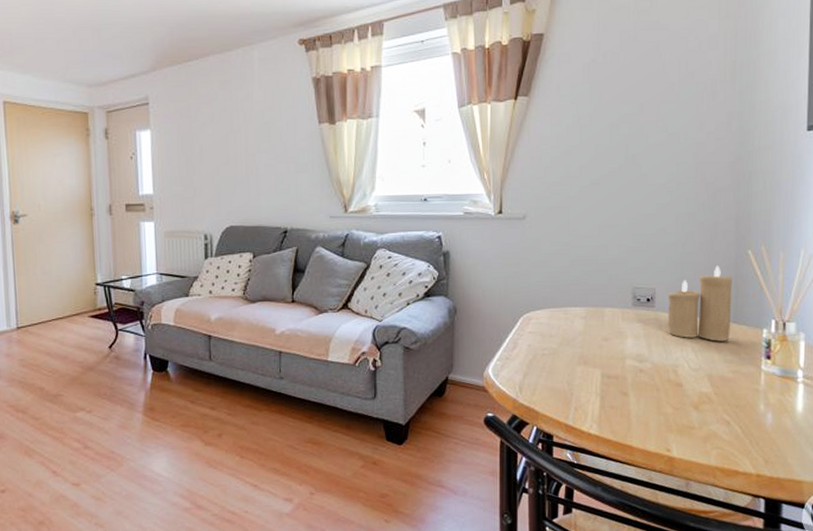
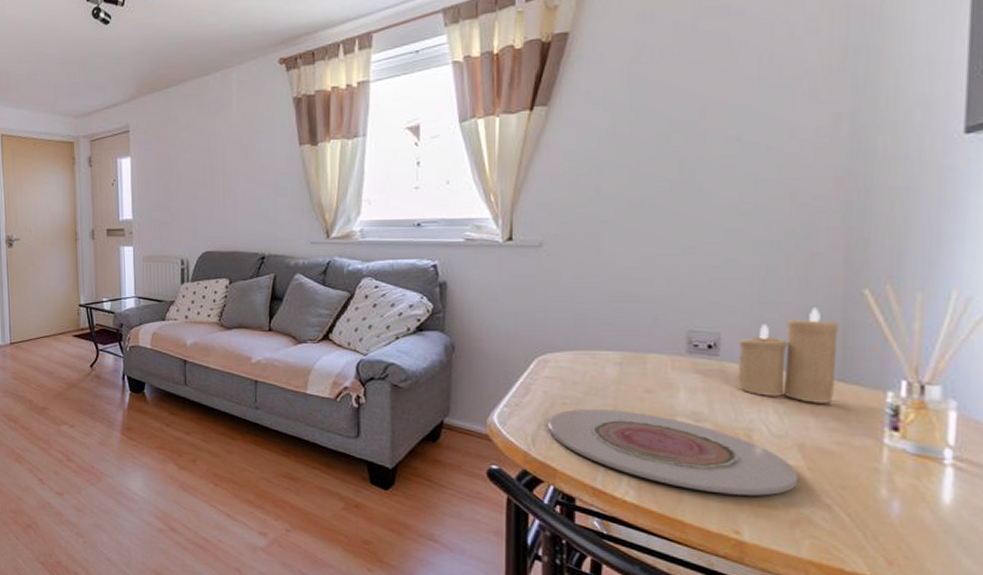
plate: none [531,357,709,420] -> present [547,409,799,496]

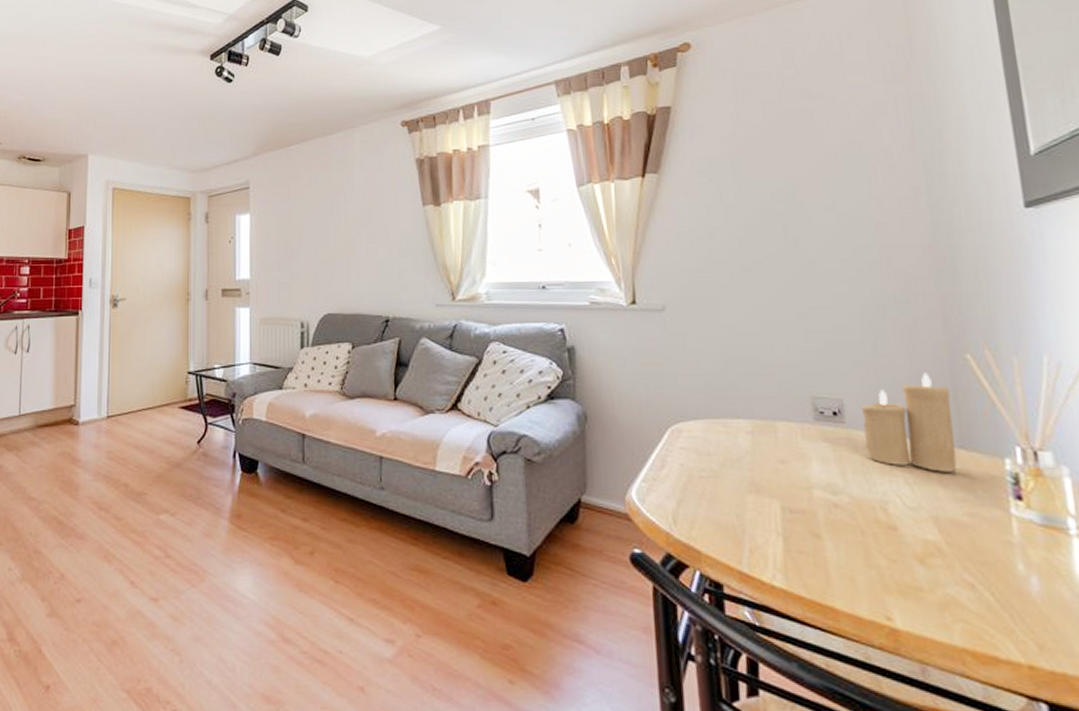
plate: present [547,409,799,496] -> none [686,483,940,576]

